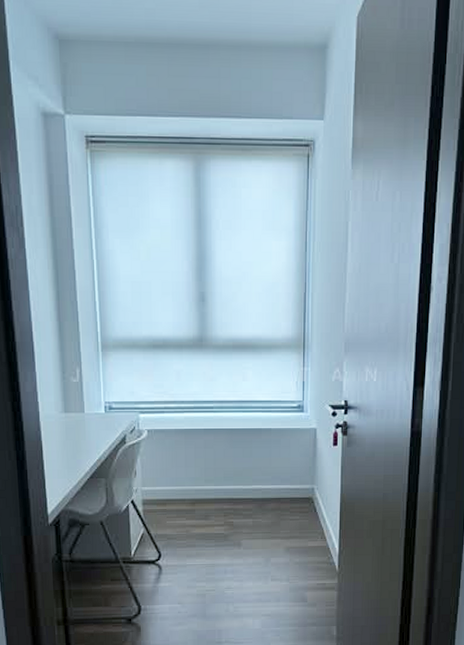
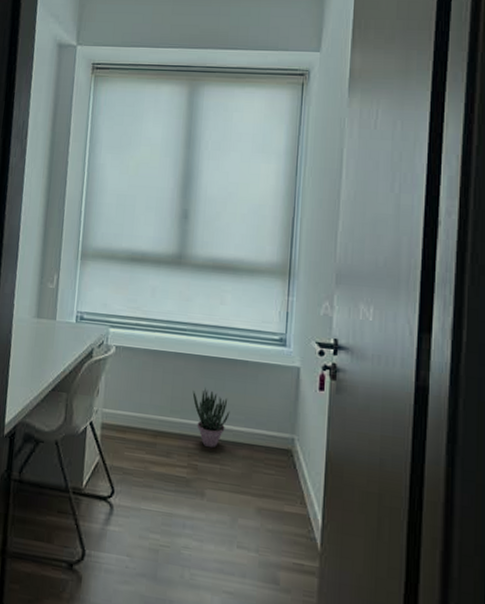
potted plant: none [223,456,258,507] -> present [192,387,230,449]

